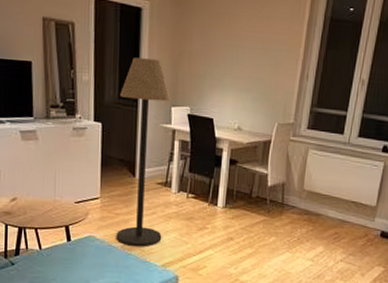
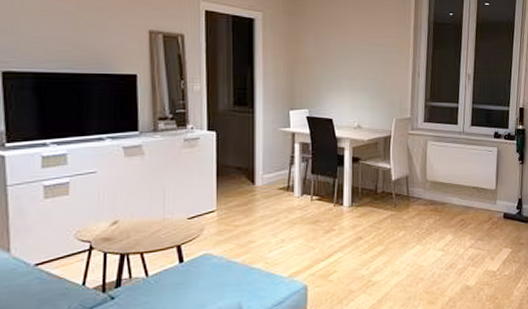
floor lamp: present [116,57,171,246] -> none [235,65,288,259]

